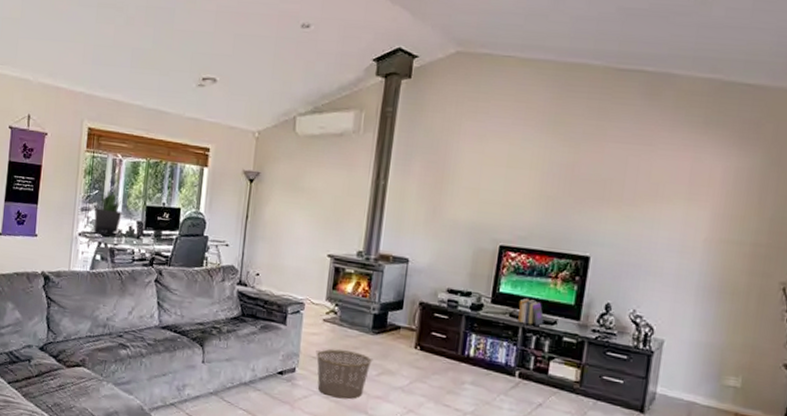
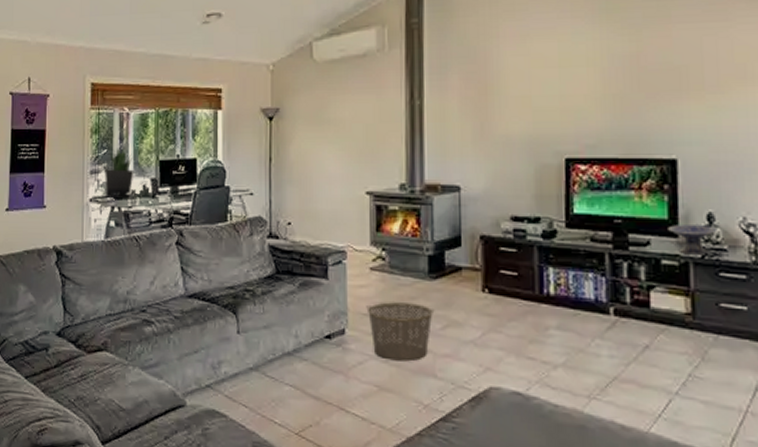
books: present [518,298,544,326] -> none [601,217,635,250]
decorative bowl: none [572,310,612,337] -> present [668,223,718,255]

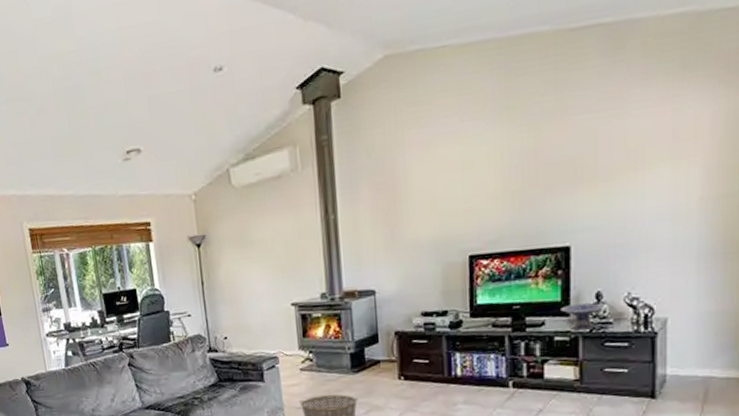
planter: present [105,148,134,199] -> none [55,286,83,333]

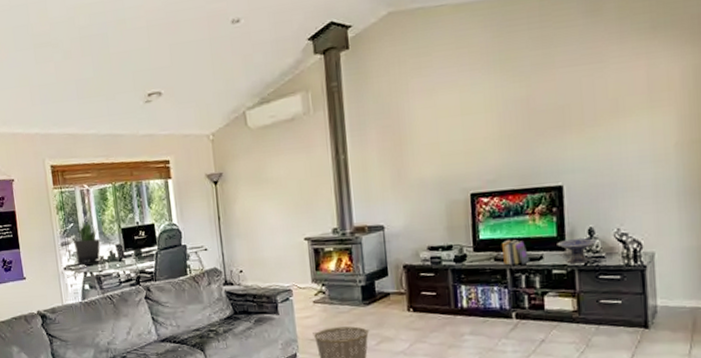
planter: none [55,286,83,333] -> present [74,220,101,266]
books: none [501,304,531,332] -> present [502,239,531,266]

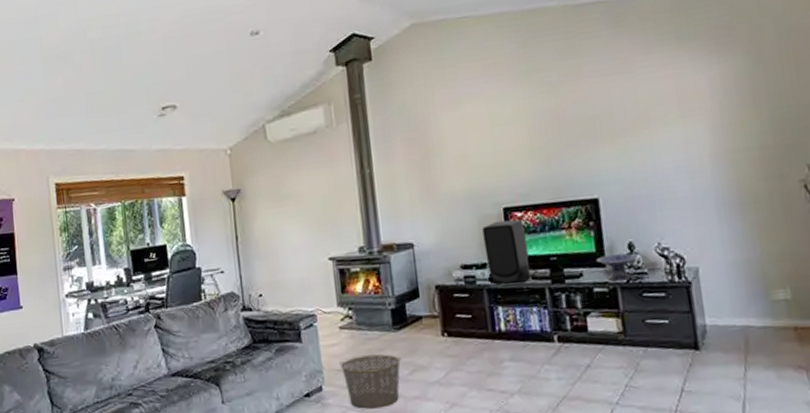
planter: present [74,220,101,266] -> none [78,242,107,293]
speaker: none [449,204,494,265] -> present [482,219,531,285]
books: present [502,239,531,266] -> none [539,255,570,284]

